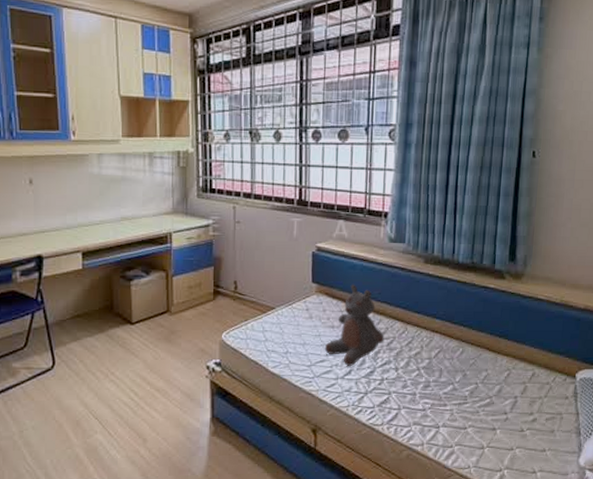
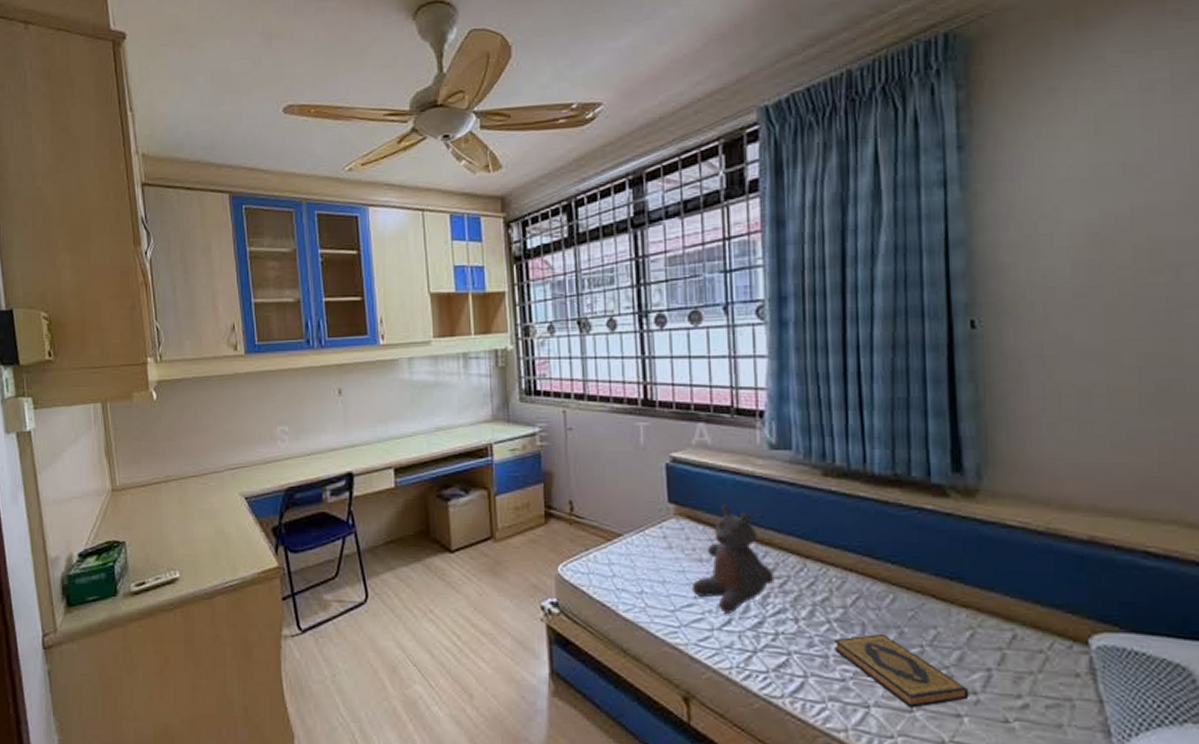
hardback book: none [420,376,502,426] -> present [834,633,969,708]

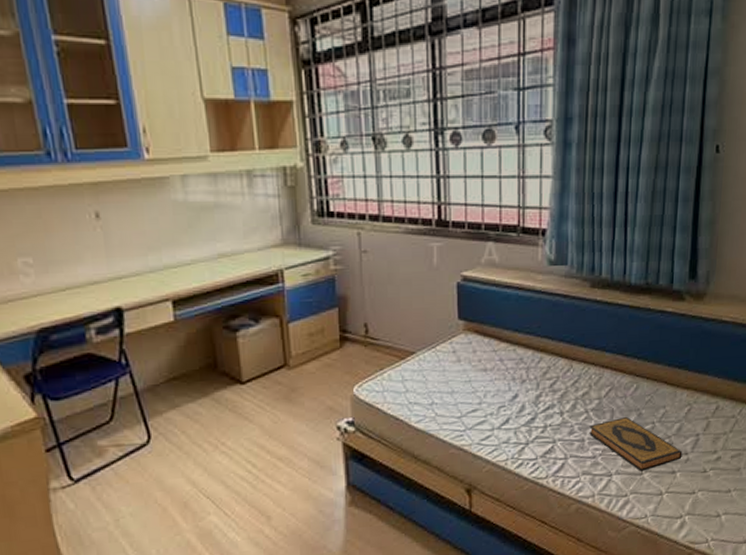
teddy bear: present [691,504,775,613] -> none [476,318,546,414]

